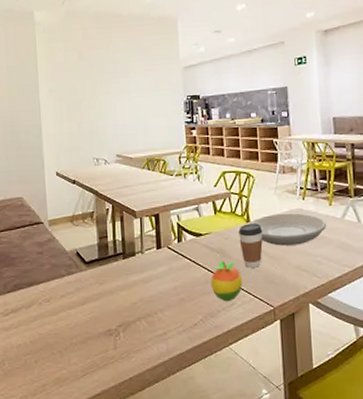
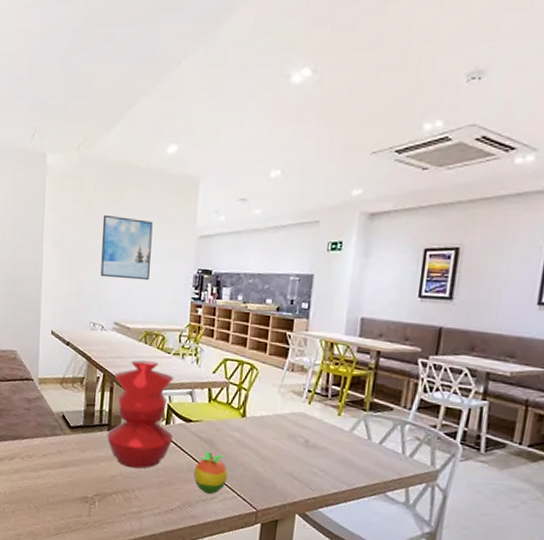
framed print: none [94,58,144,115] -> present [100,214,153,281]
vase: none [123,185,187,292] -> present [107,360,174,469]
coffee cup: present [238,223,263,268] -> none [231,418,259,466]
plate: present [250,213,327,246] -> none [245,413,331,451]

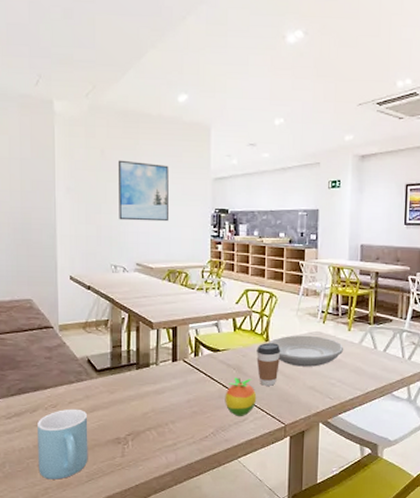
mug: none [12,461,59,528] -> present [38,408,88,480]
vase: present [107,360,174,469] -> none [136,298,202,403]
coffee cup: none [231,418,259,466] -> present [256,343,281,386]
plate: none [245,413,331,451] -> present [268,335,344,367]

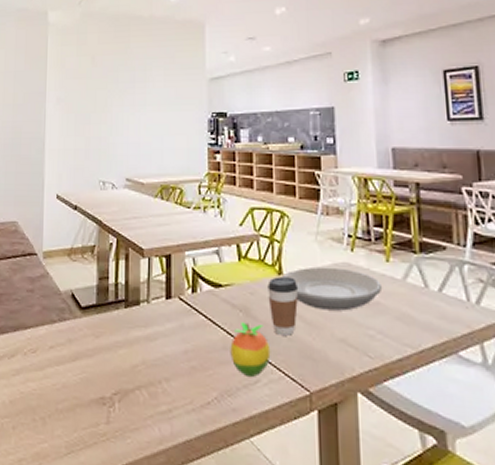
mug: present [38,408,88,480] -> none [13,355,70,449]
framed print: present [117,160,169,222] -> none [108,65,161,131]

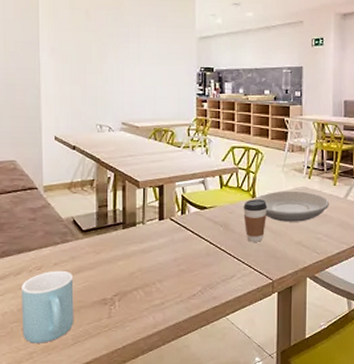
mug: none [13,355,70,449] -> present [22,270,74,344]
fruit: present [230,322,271,377] -> none [212,234,244,273]

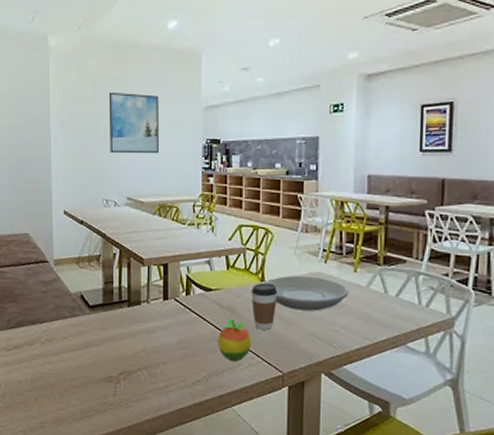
mug: present [22,270,74,344] -> none [35,344,82,415]
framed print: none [102,20,154,81] -> present [108,92,159,154]
fruit: none [212,234,244,273] -> present [218,319,252,361]

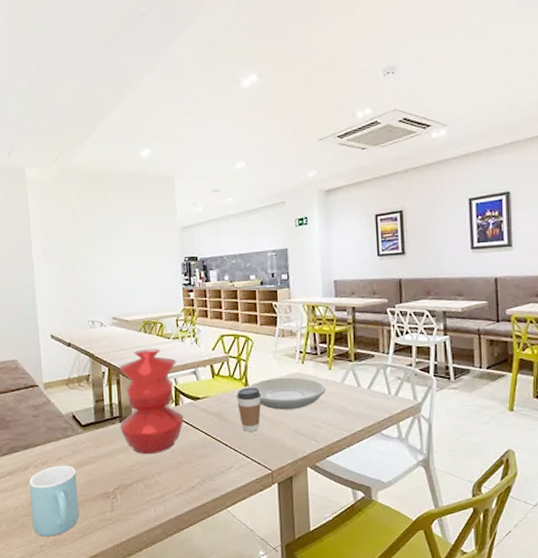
mug: none [35,344,82,415] -> present [29,465,80,537]
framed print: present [108,92,159,154] -> none [88,218,140,277]
vase: none [127,233,194,343] -> present [119,348,184,455]
fruit: present [218,319,252,361] -> none [208,425,241,464]

